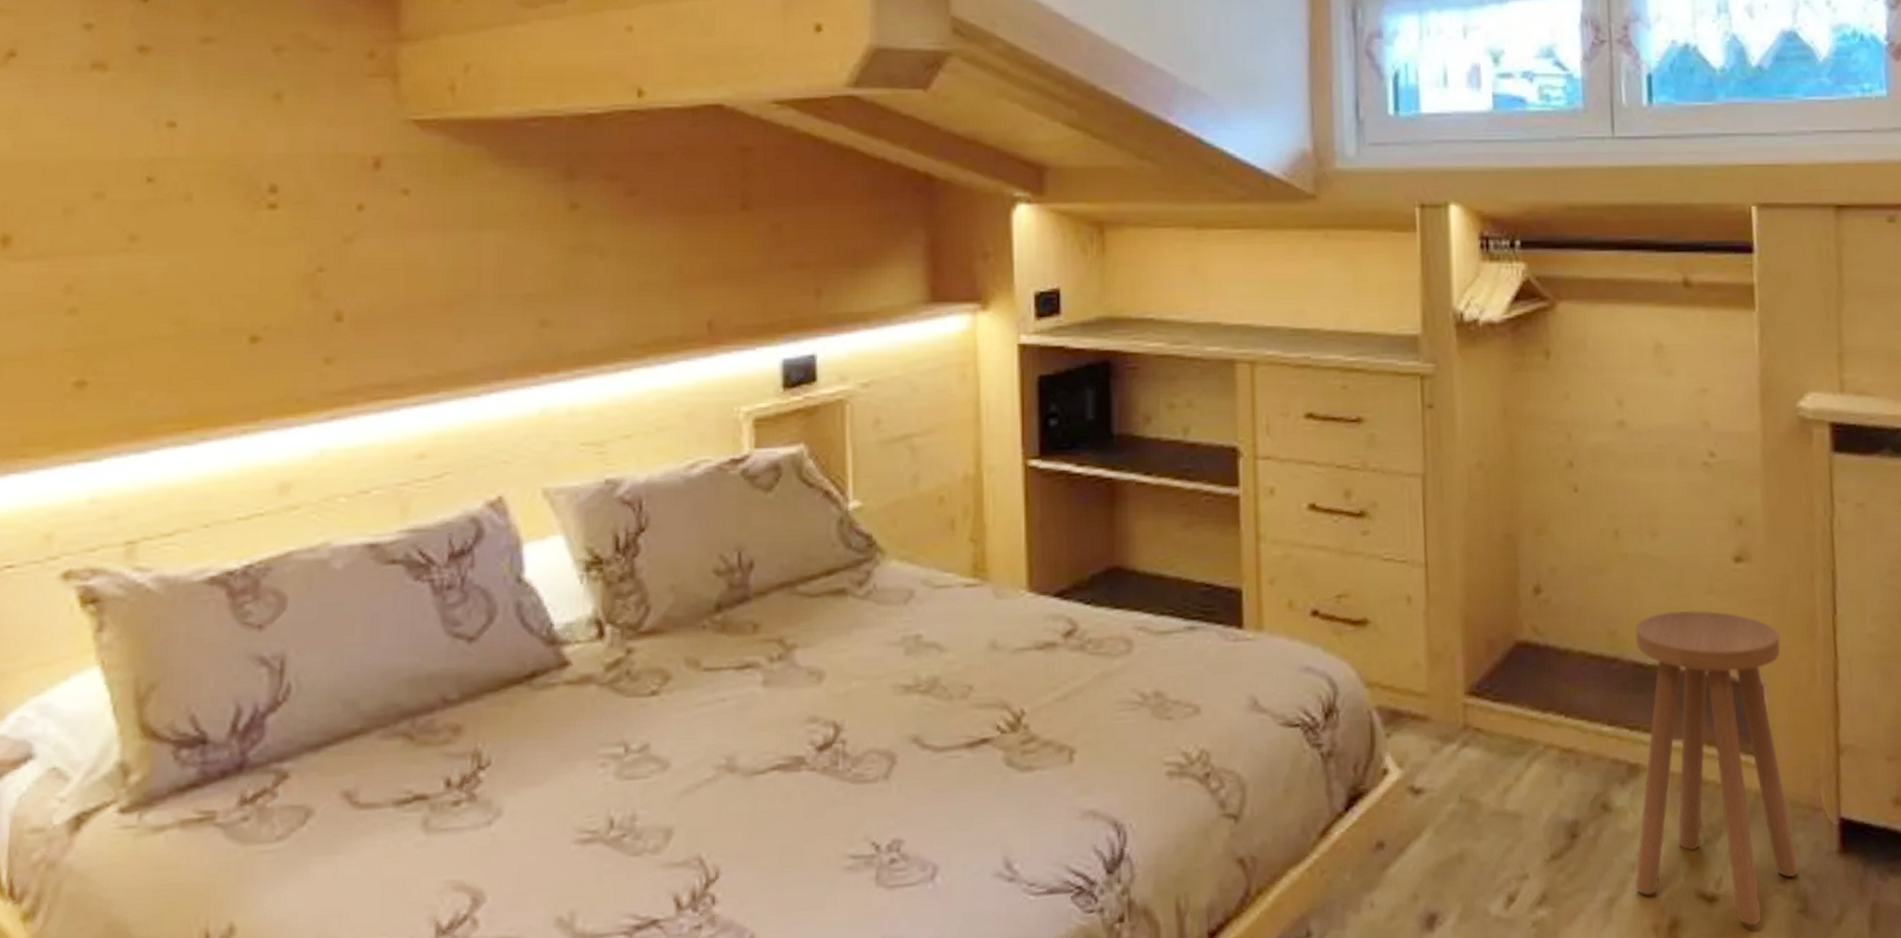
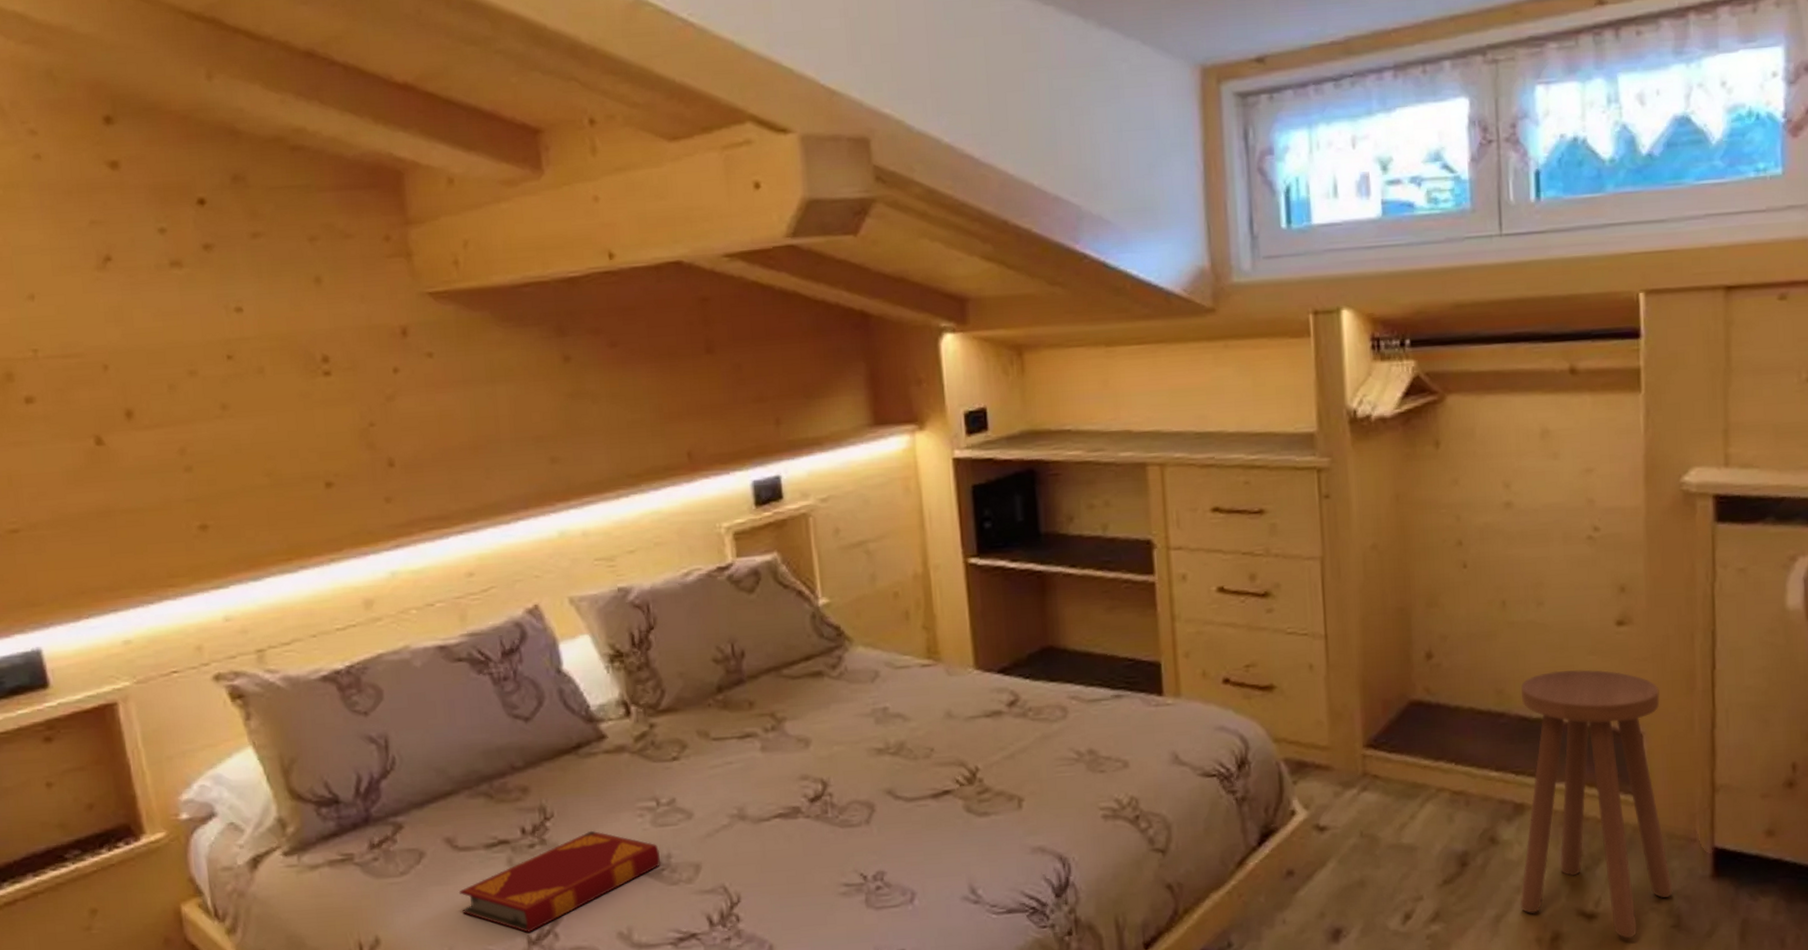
hardback book: none [353,783,623,918] -> present [459,830,661,933]

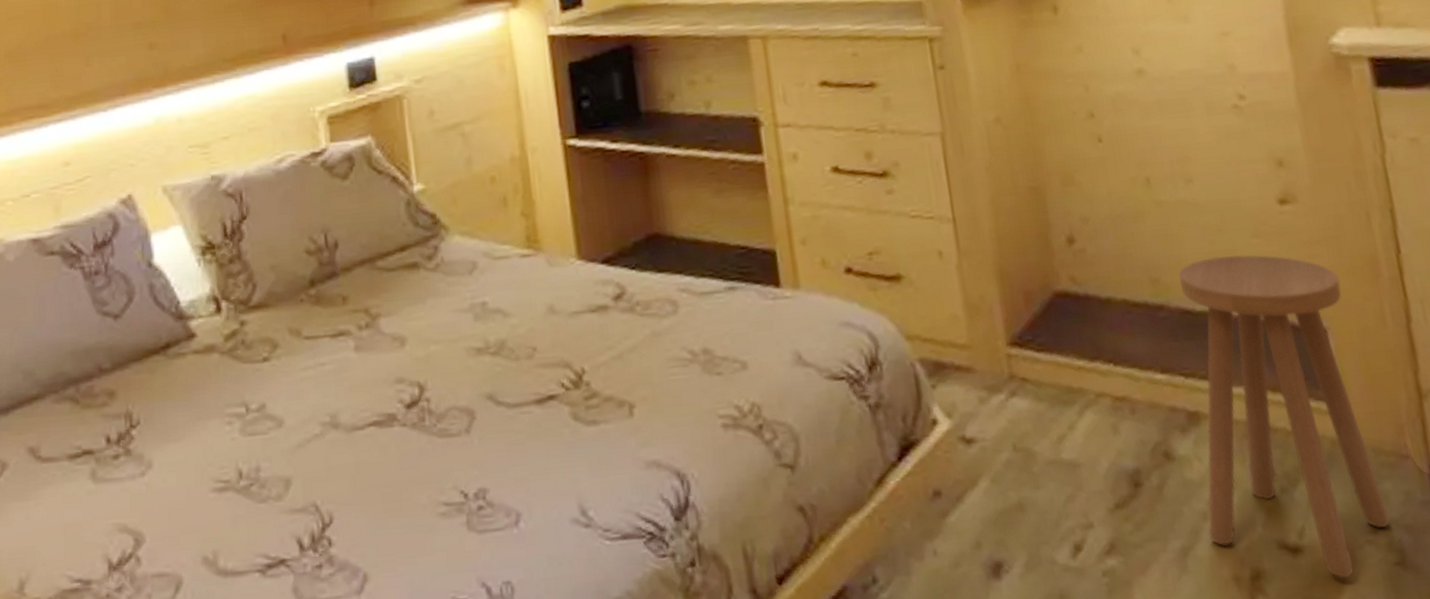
hardback book: present [459,830,661,933] -> none [40,439,250,556]

